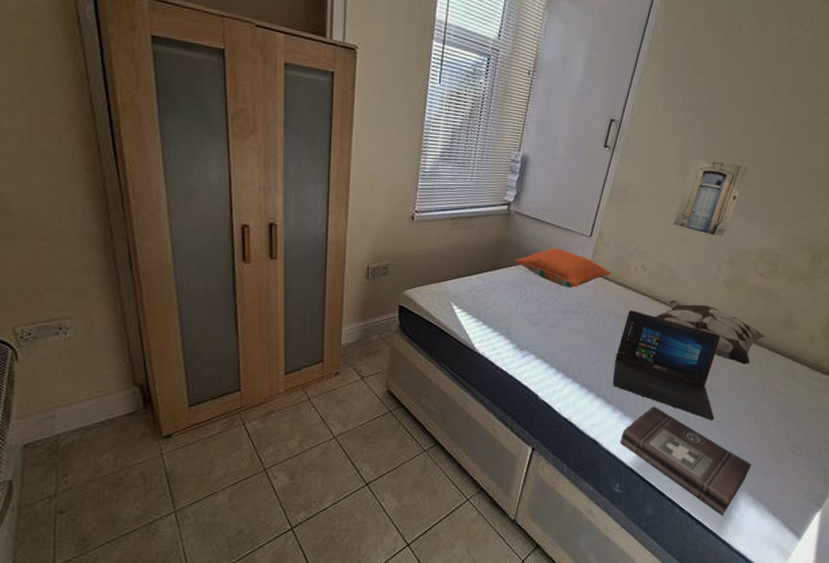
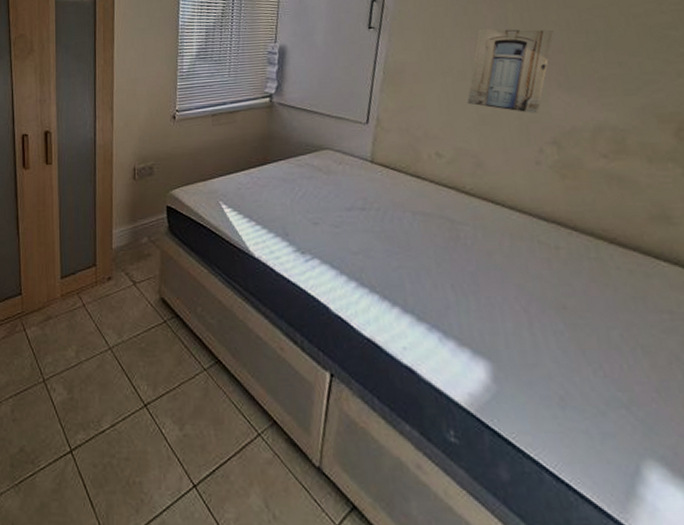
pillow: present [515,247,611,287] -> none [284,138,399,181]
laptop: present [612,310,721,421] -> none [420,205,577,350]
first aid kit: present [620,406,751,516] -> none [445,326,654,493]
decorative pillow: present [655,300,766,365] -> none [464,192,631,273]

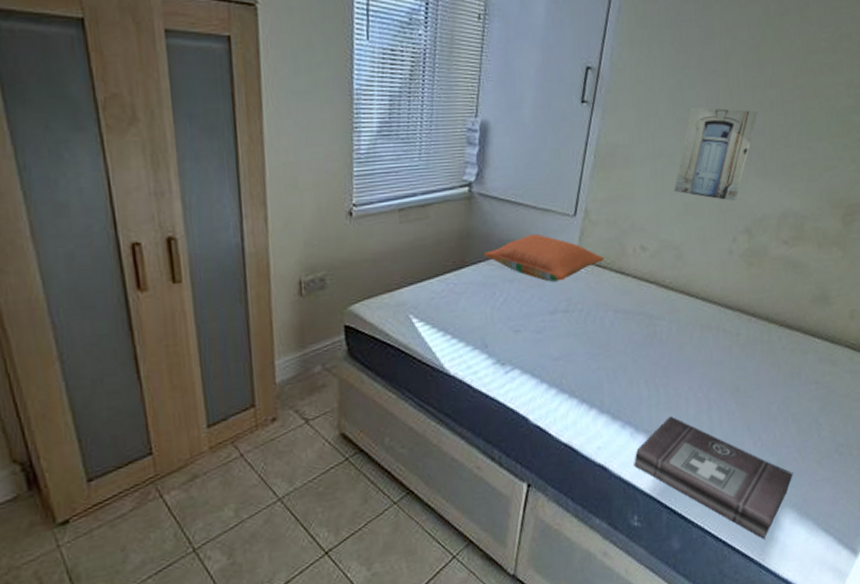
pillow: none [284,138,399,181] -> present [484,233,604,282]
first aid kit: none [445,326,654,493] -> present [634,416,793,539]

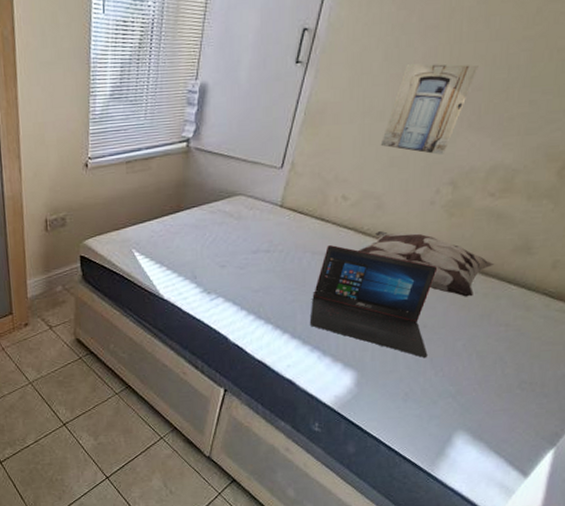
pillow: present [484,233,604,282] -> none [197,183,306,226]
laptop: none [618,301,744,427] -> present [309,245,438,358]
first aid kit: present [634,416,793,539] -> none [319,345,471,454]
decorative pillow: none [662,284,797,354] -> present [358,231,495,297]

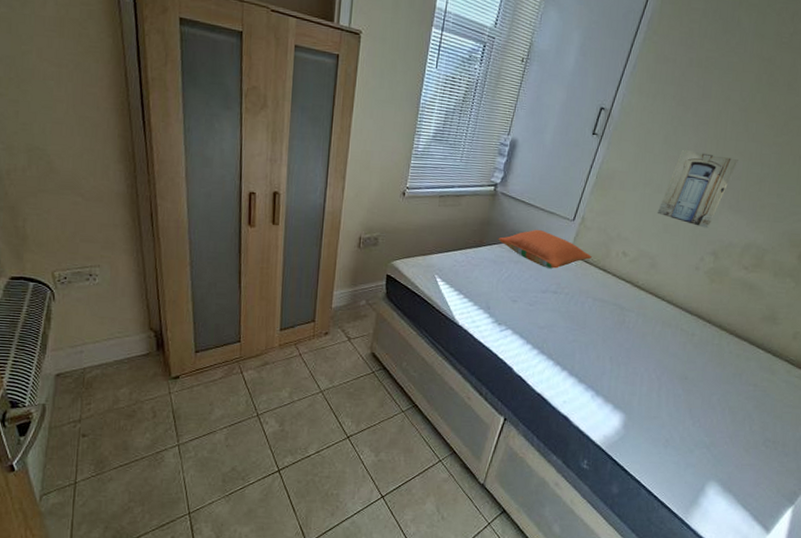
pillow: none [197,183,306,226] -> present [498,229,592,269]
laptop: present [309,245,438,358] -> none [586,294,699,408]
decorative pillow: present [358,231,495,297] -> none [633,287,746,356]

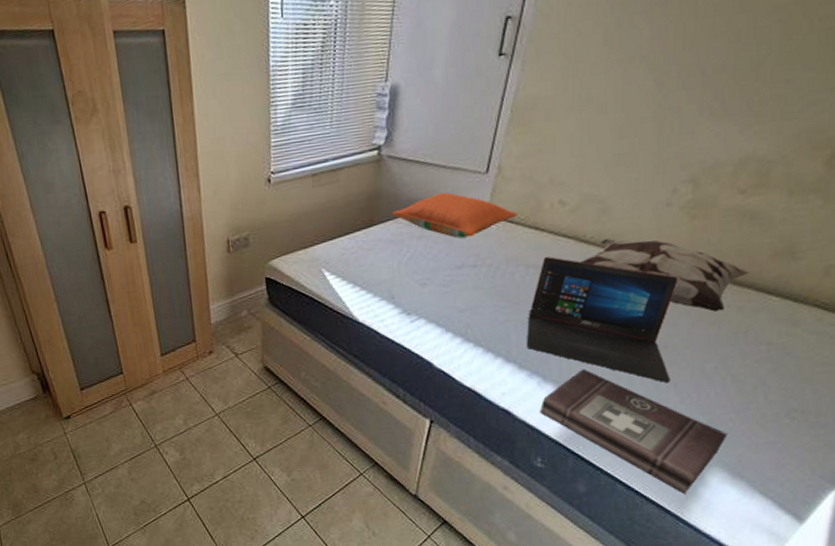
laptop: none [586,294,699,408] -> present [526,257,679,384]
first aid kit: none [591,388,723,501] -> present [540,369,727,494]
decorative pillow: none [633,287,746,356] -> present [581,238,750,312]
wall art: present [657,150,738,228] -> none [602,43,719,149]

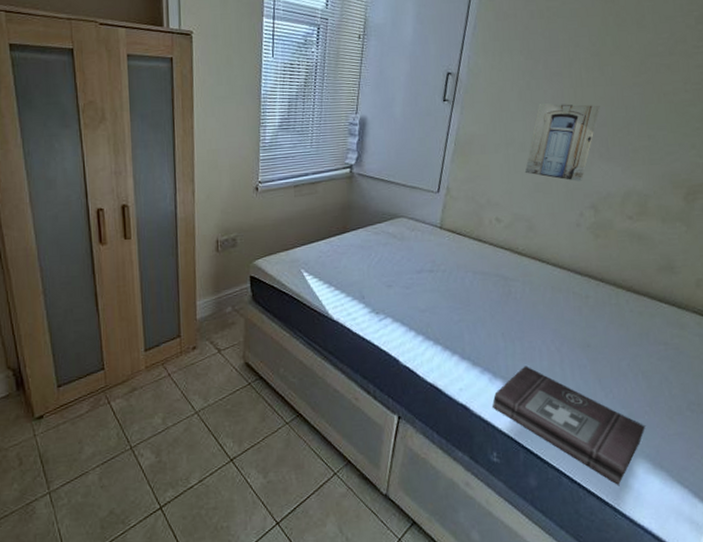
pillow: present [392,192,517,239] -> none [362,206,464,246]
laptop: present [526,257,679,384] -> none [477,265,595,379]
decorative pillow: present [581,238,750,312] -> none [516,251,644,316]
wall art: none [602,43,719,149] -> present [524,103,600,181]

